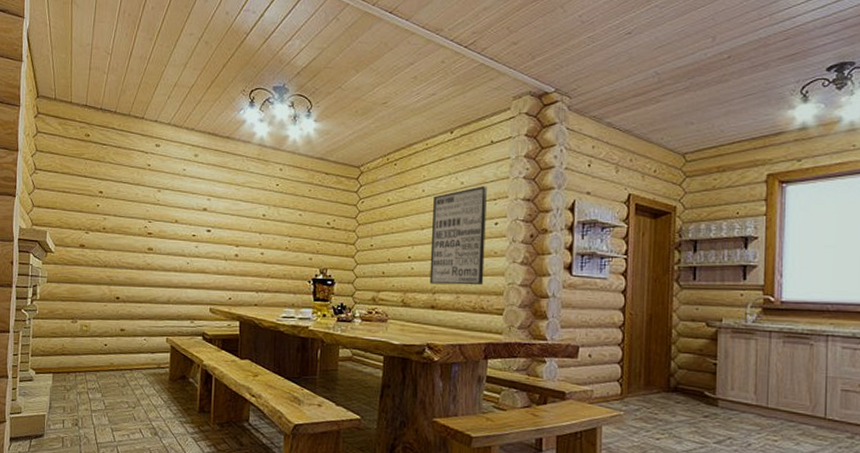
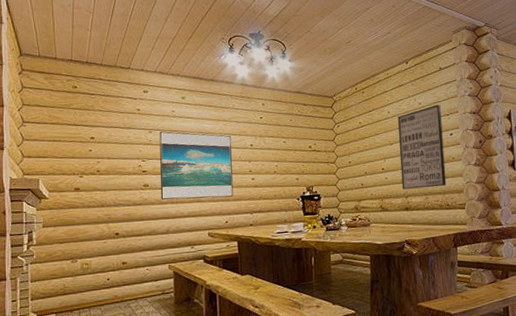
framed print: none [164,191,244,271] -> present [159,131,233,200]

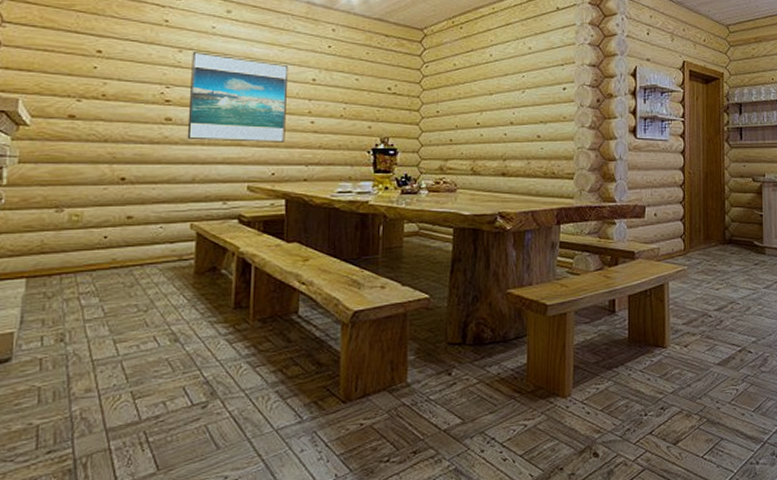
wall art: present [398,104,447,190] -> none [500,51,554,151]

